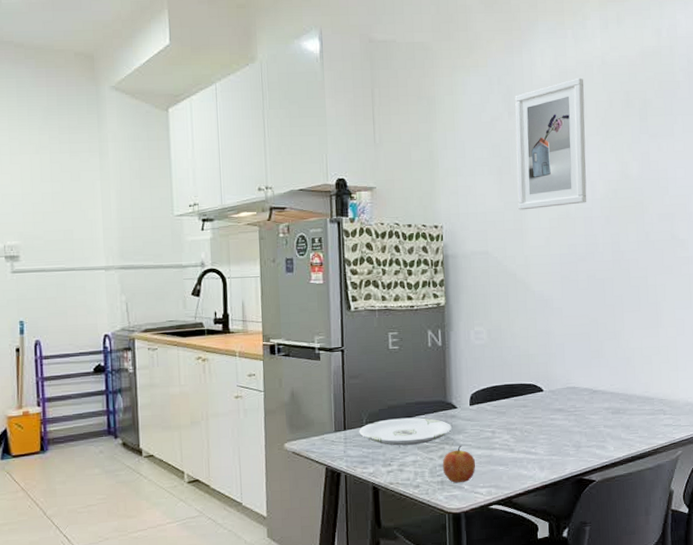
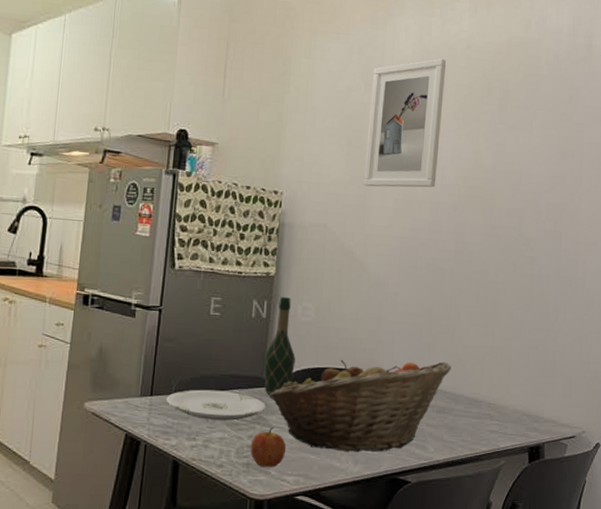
wine bottle: none [444,324,474,416] -> present [264,297,295,394]
fruit basket: none [453,365,621,460] -> present [268,359,451,452]

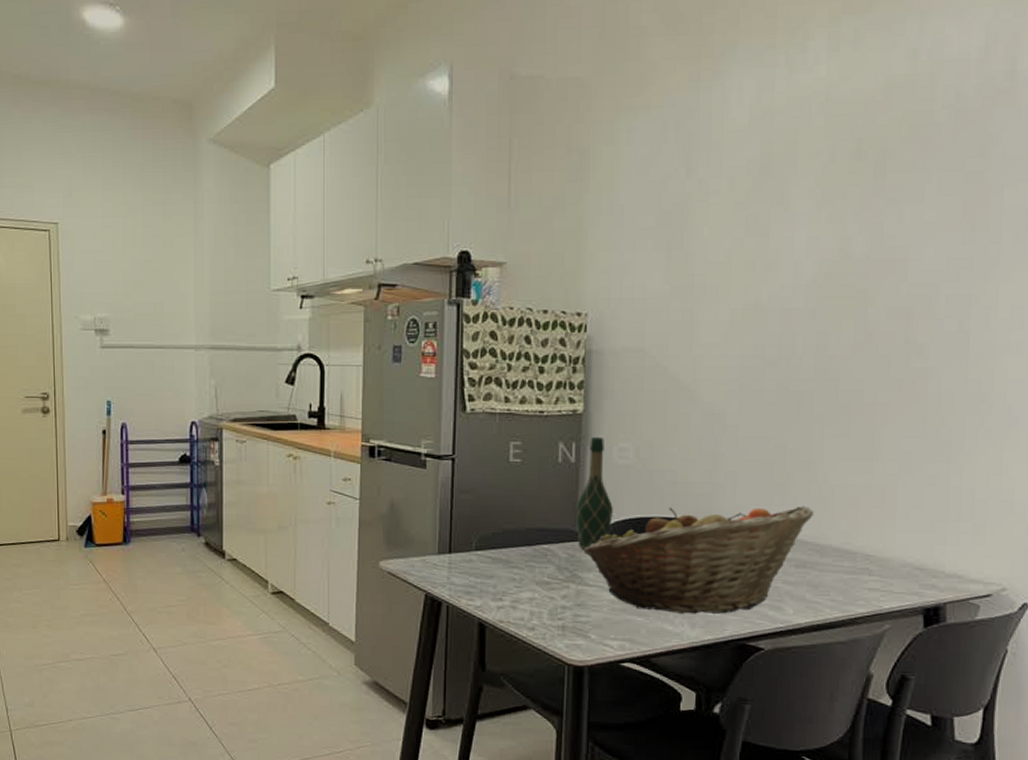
plate: present [166,389,266,421] -> none [466,545,580,579]
apple: present [250,427,287,467] -> none [565,586,608,631]
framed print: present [364,58,447,188] -> none [690,120,797,297]

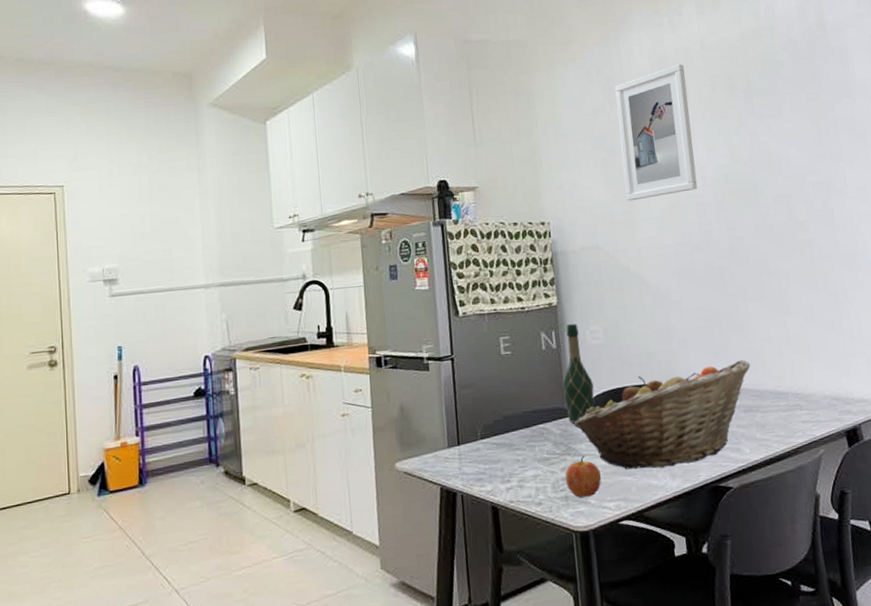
apple: none [565,586,608,631] -> present [565,456,602,498]
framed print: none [690,120,797,297] -> present [615,63,698,201]

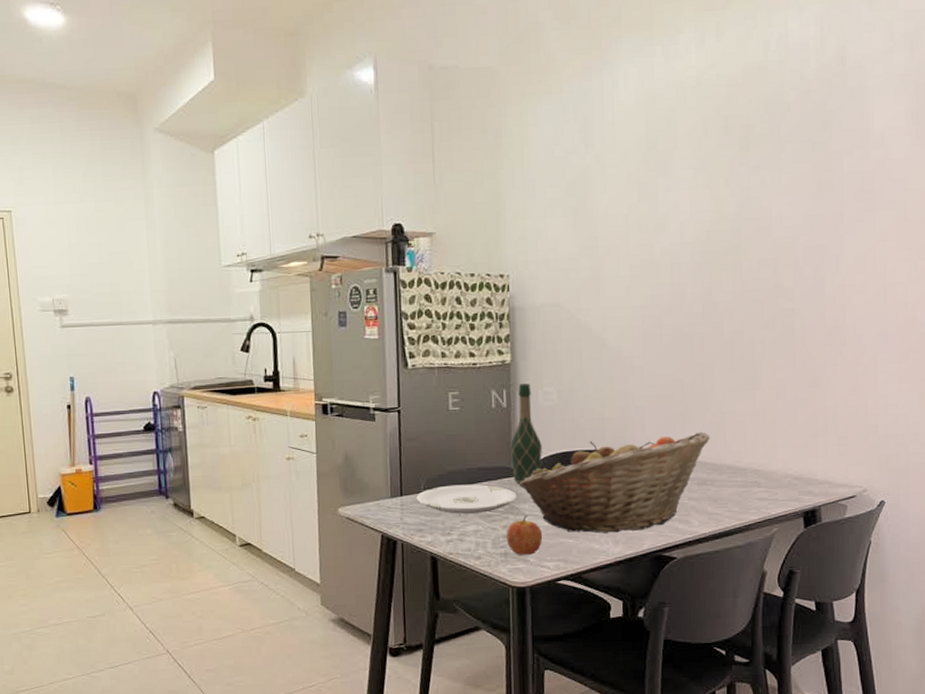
plate: none [474,427,573,460] -> present [416,484,517,514]
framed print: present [615,63,698,201] -> none [593,102,675,257]

